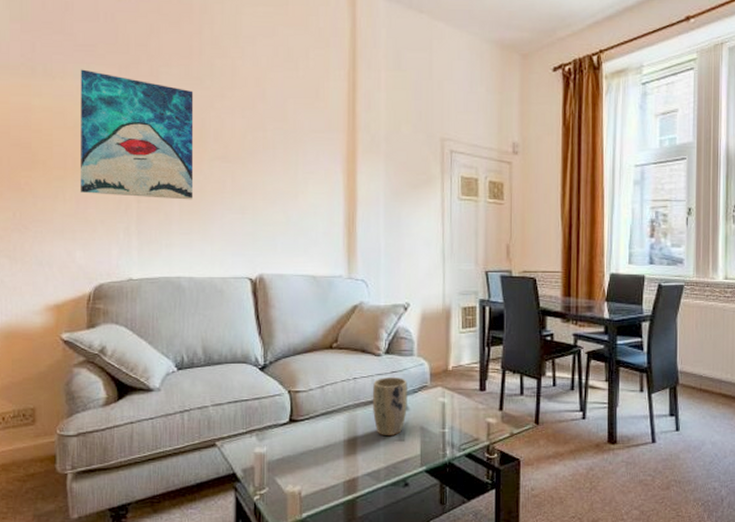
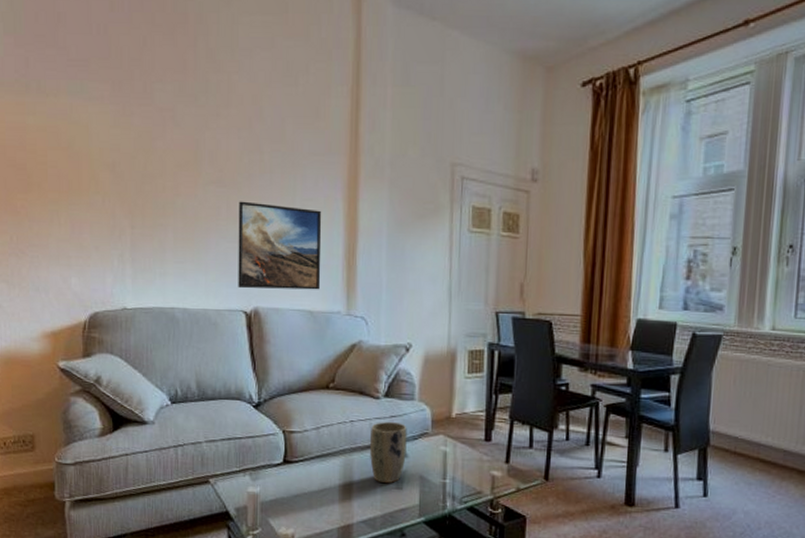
wall art: present [80,69,194,200] -> none [74,86,188,227]
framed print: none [243,175,323,257] -> present [238,201,322,290]

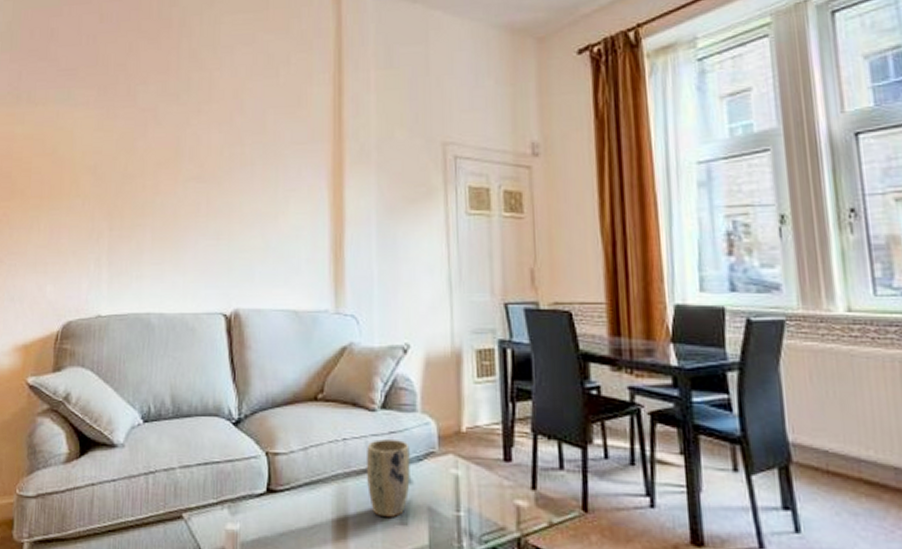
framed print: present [238,201,322,290] -> none [217,195,306,289]

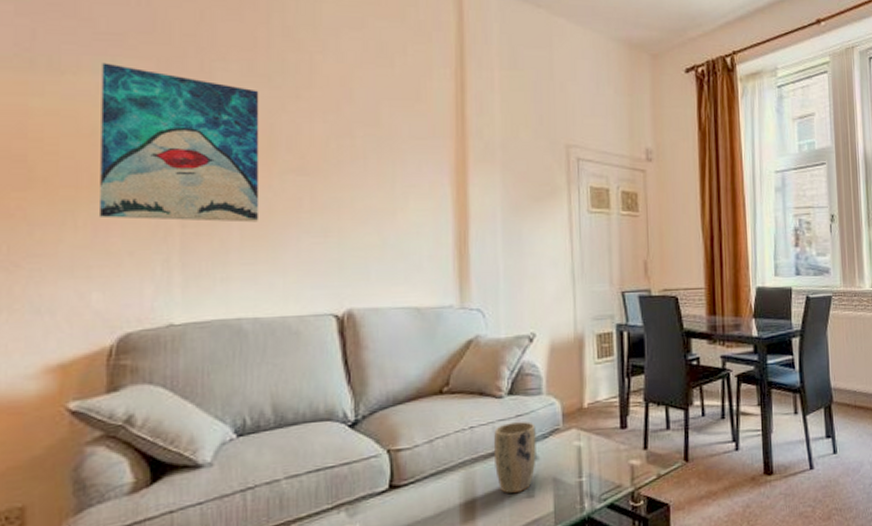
wall art: none [55,93,170,226] -> present [100,62,260,223]

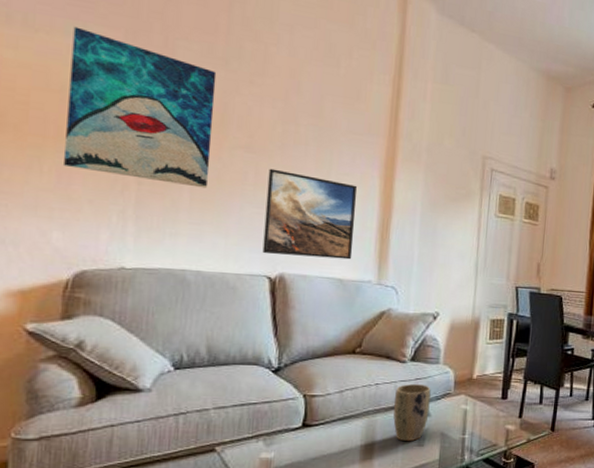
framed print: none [325,190,428,289] -> present [262,168,358,260]

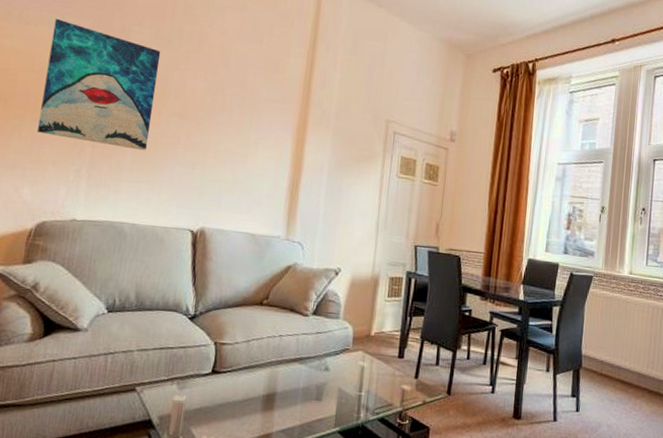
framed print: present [262,168,358,260] -> none [188,133,273,216]
plant pot: present [393,384,431,442] -> none [294,337,331,395]

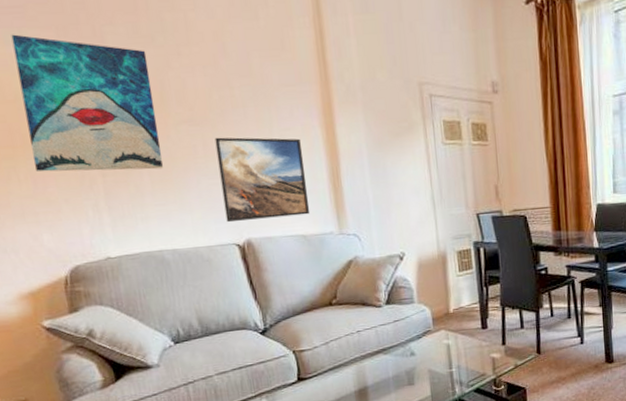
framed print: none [188,133,273,216] -> present [214,137,310,223]

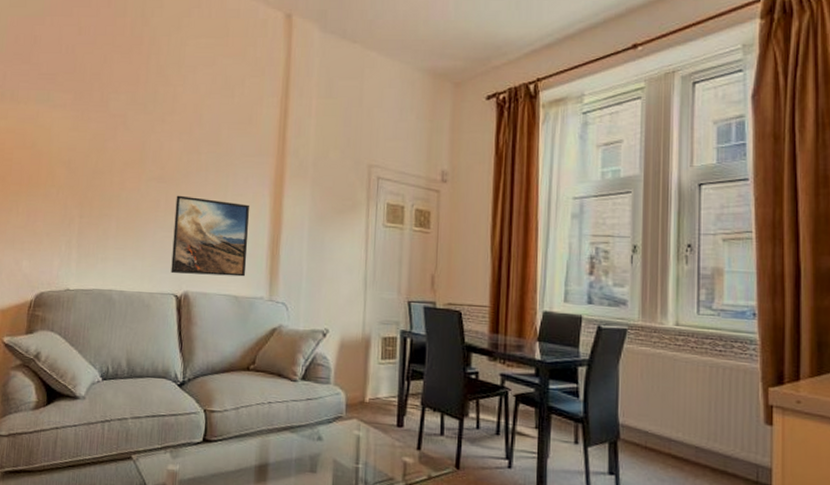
wall art: present [11,34,164,172] -> none [32,95,138,217]

